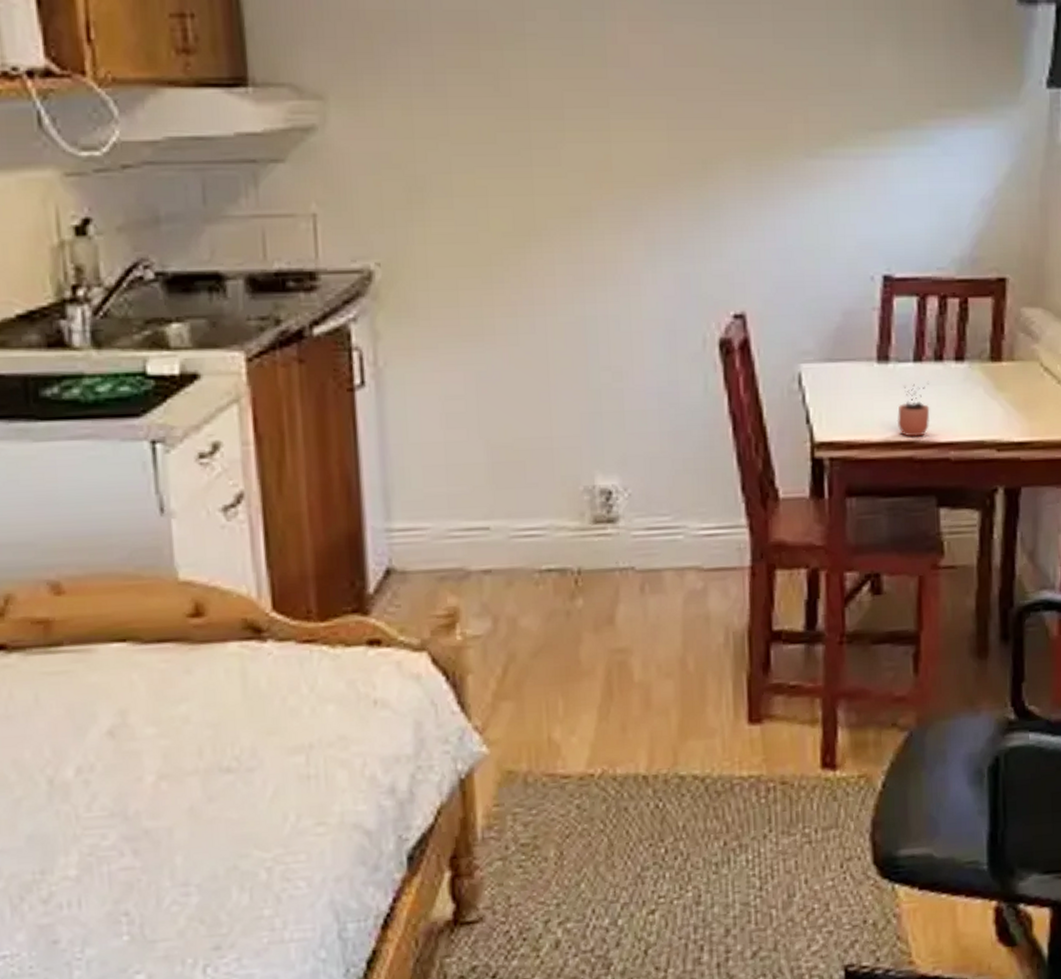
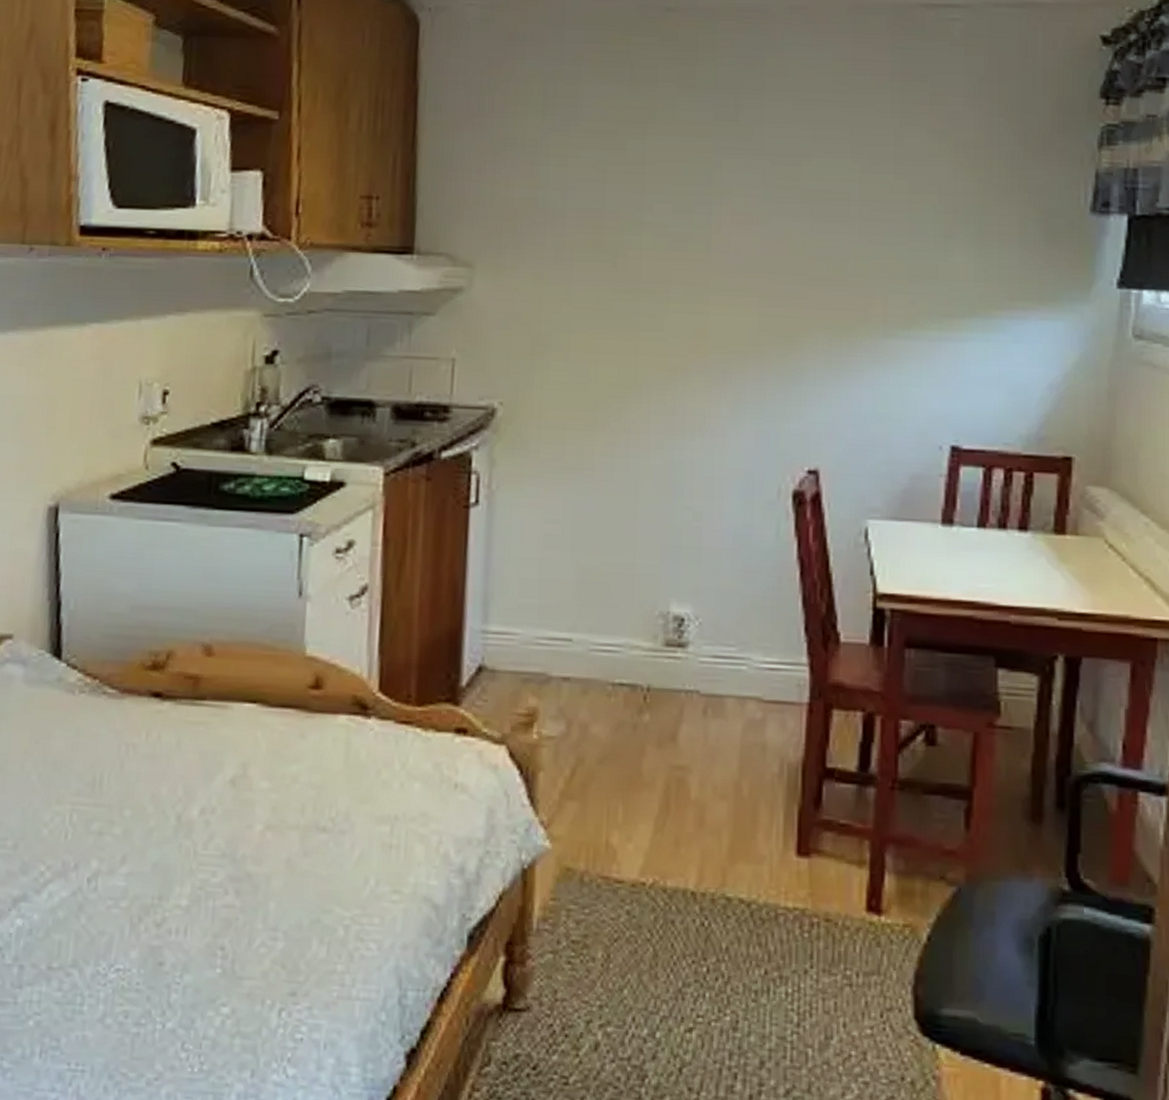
cocoa: present [897,383,930,437] -> none [958,548,992,598]

